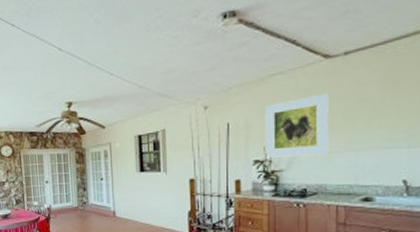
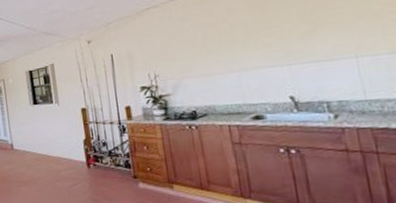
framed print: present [265,93,330,158] -> none [144,21,212,84]

